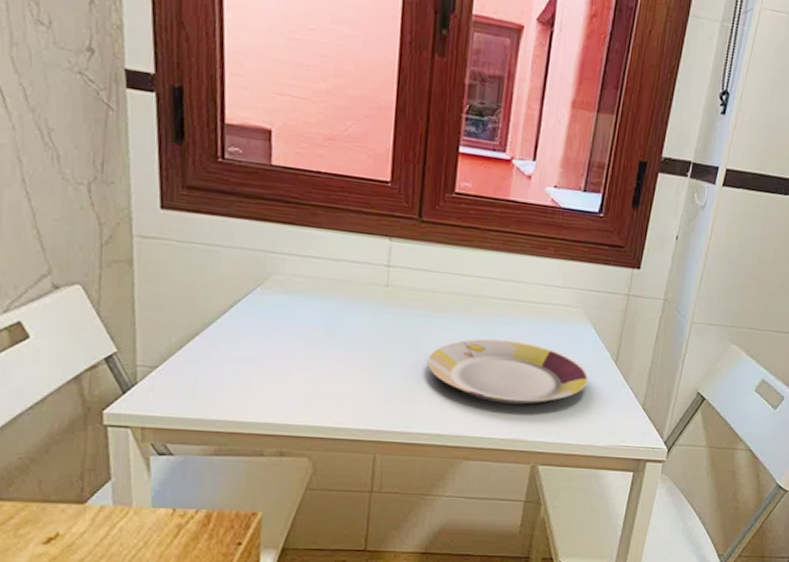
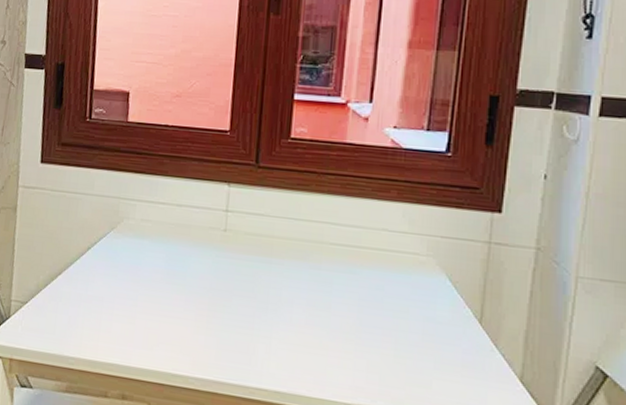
plate: present [426,338,589,405] -> none [263,287,447,366]

